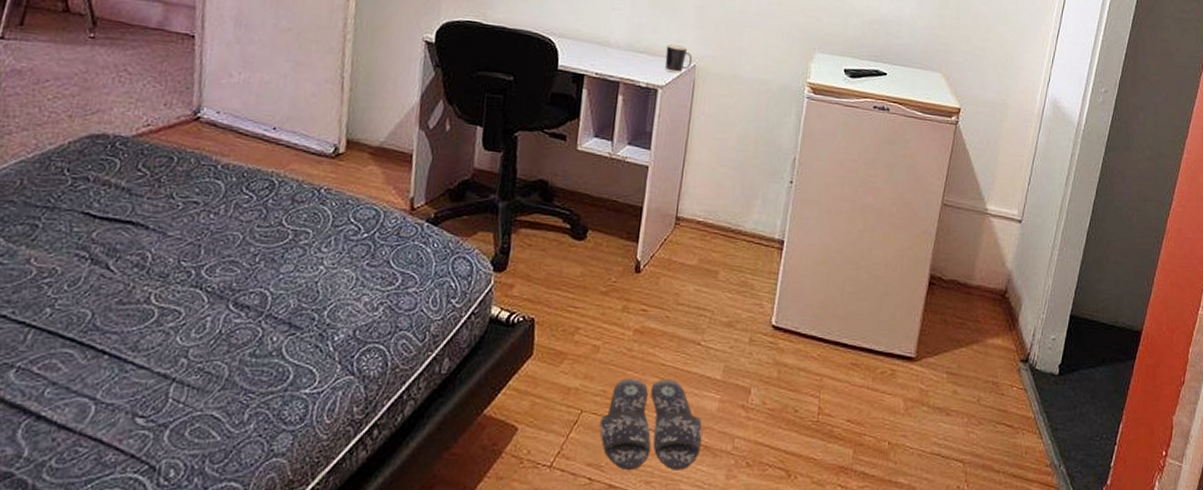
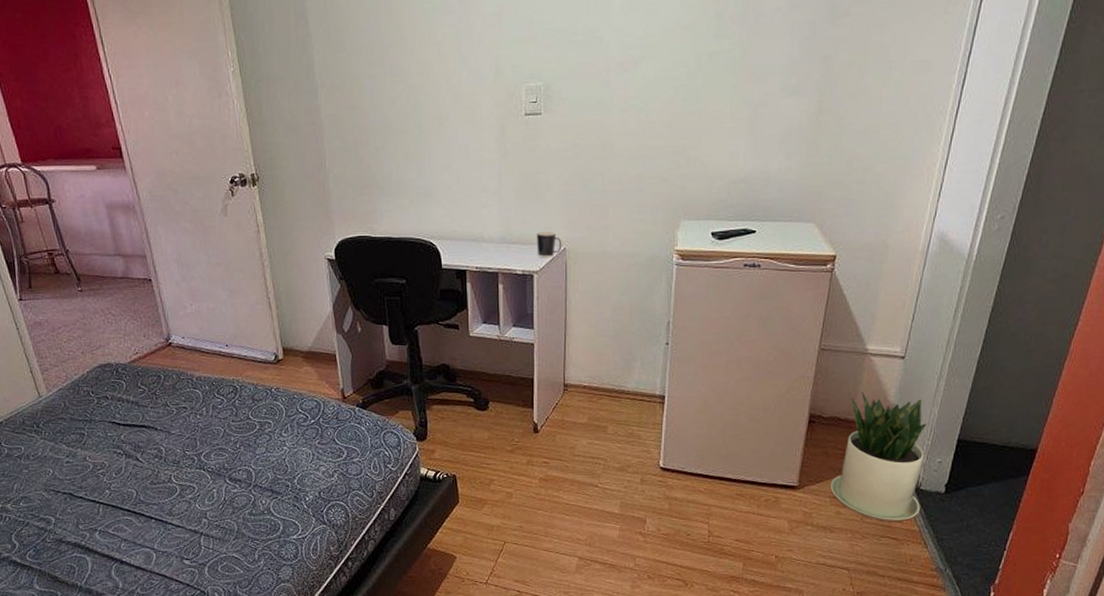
slippers: present [599,378,703,470] -> none [521,515,608,584]
planter: none [947,254,1042,407] -> present [830,391,927,523]

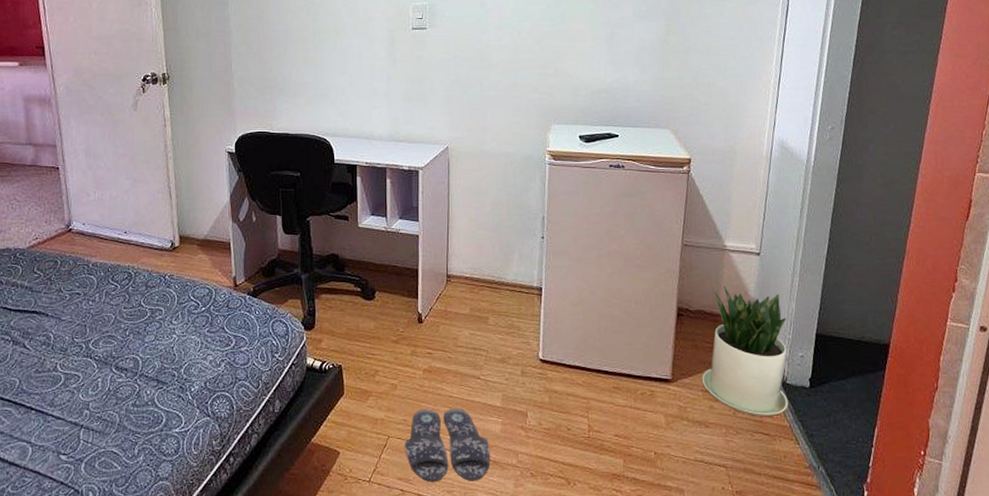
slippers: none [521,515,608,584] -> present [404,408,491,482]
mug: present [536,232,562,258] -> none [422,132,445,155]

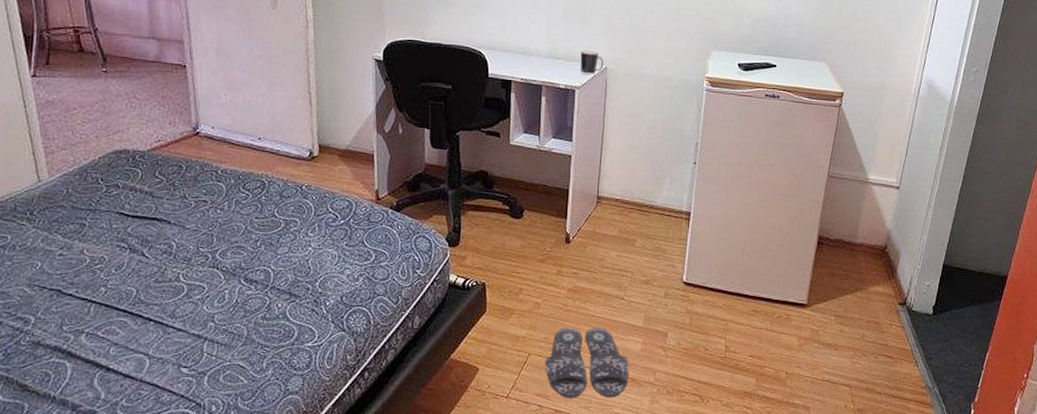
mug: none [422,132,445,155] -> present [580,51,604,75]
planter: present [701,285,788,418] -> none [835,217,918,341]

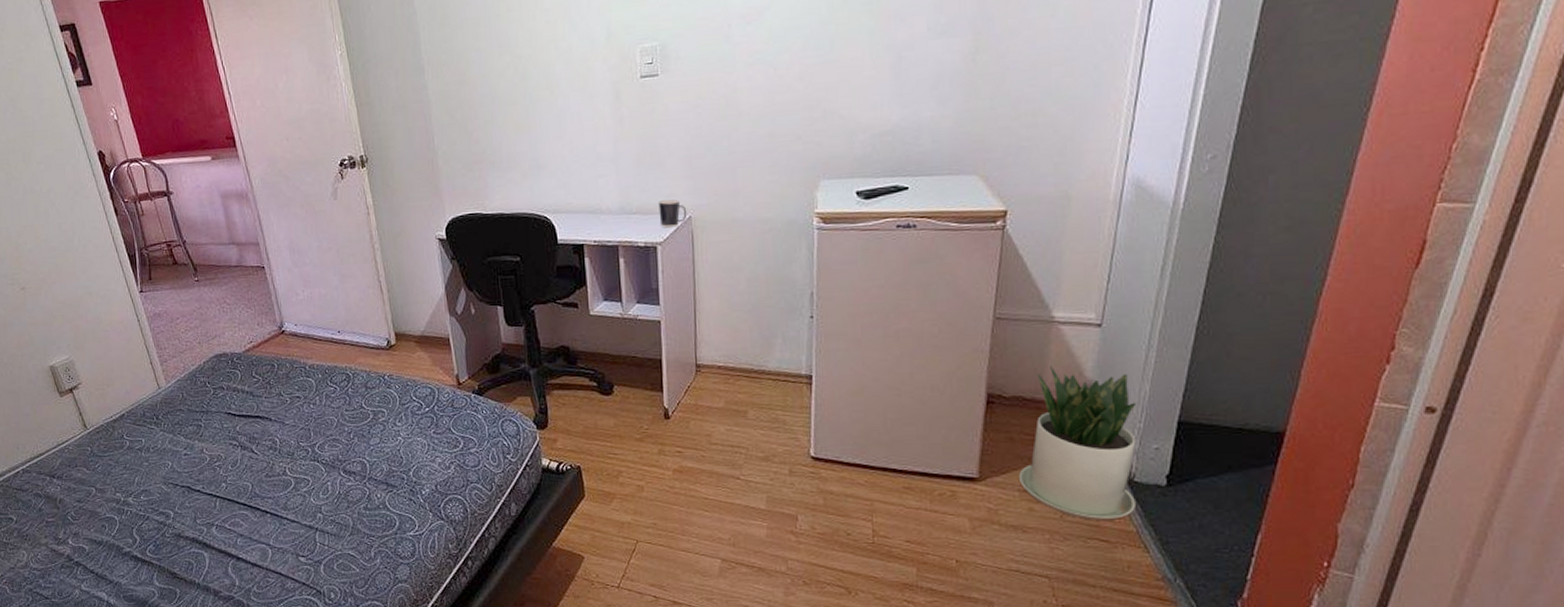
slippers: present [544,327,629,398] -> none [655,511,755,589]
planter: none [835,217,918,341] -> present [1018,365,1137,521]

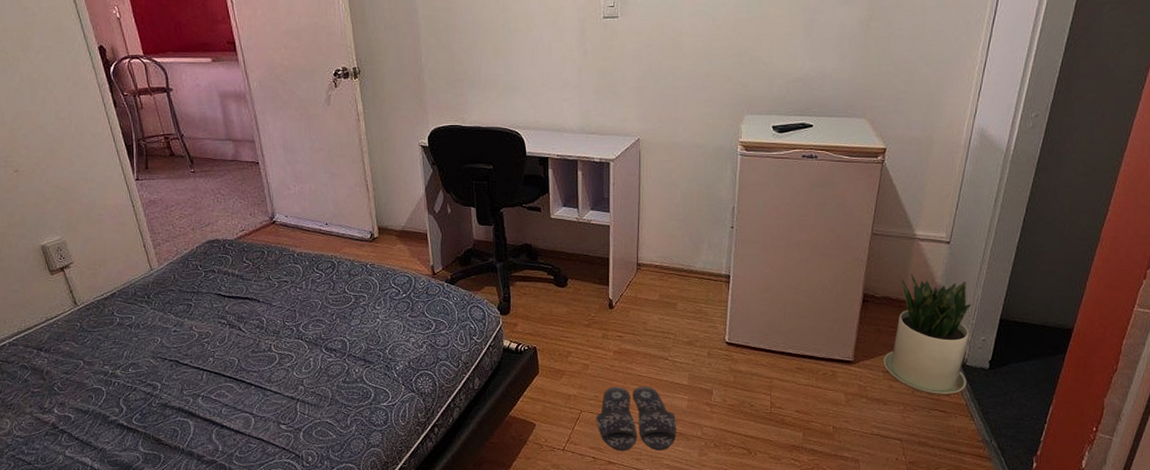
slippers: none [655,511,755,589] -> present [596,386,677,451]
mug: present [658,199,687,228] -> none [613,124,636,147]

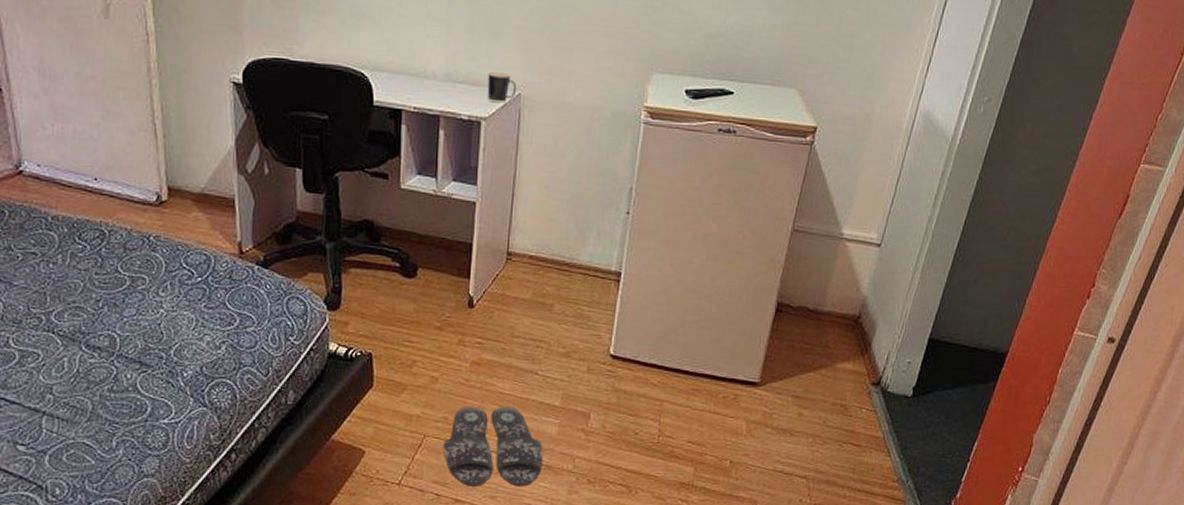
mug: none [613,124,636,147] -> present [487,72,517,104]
planter: present [883,273,972,396] -> none [793,280,899,427]

